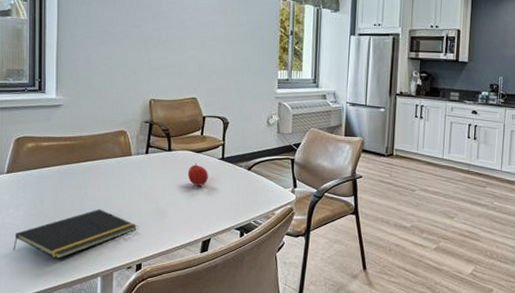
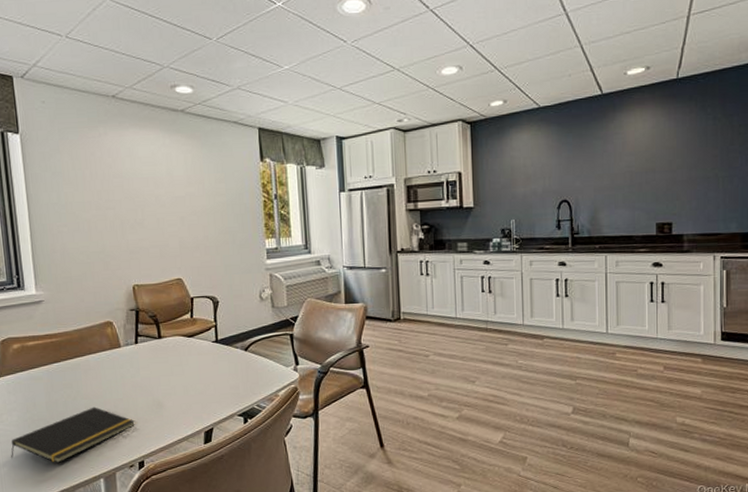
fruit: present [187,163,208,186] -> none [181,349,203,373]

